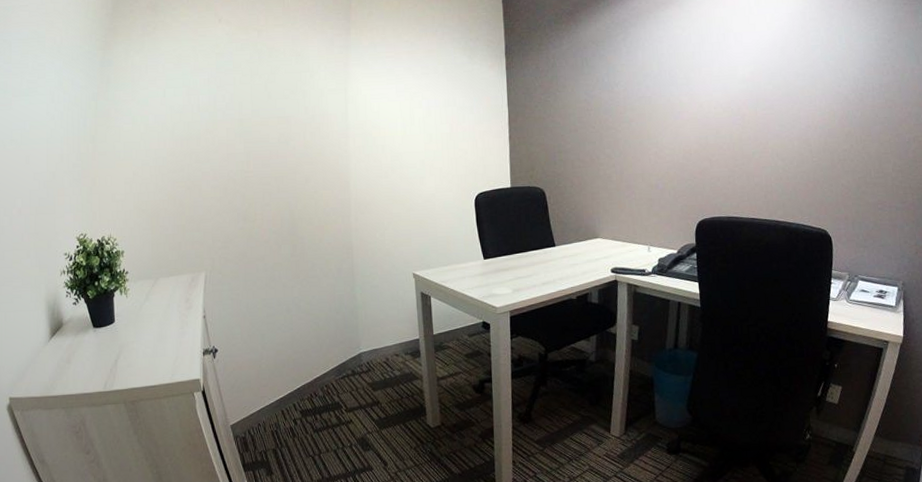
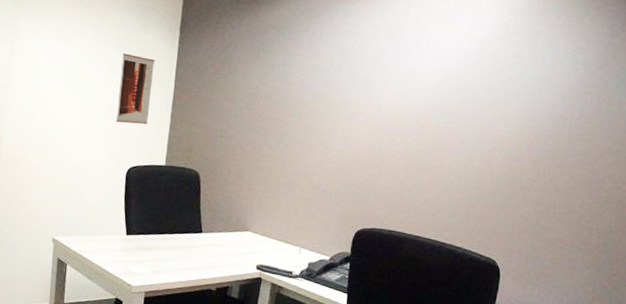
wall art: none [454,85,488,153] -> present [115,53,156,124]

